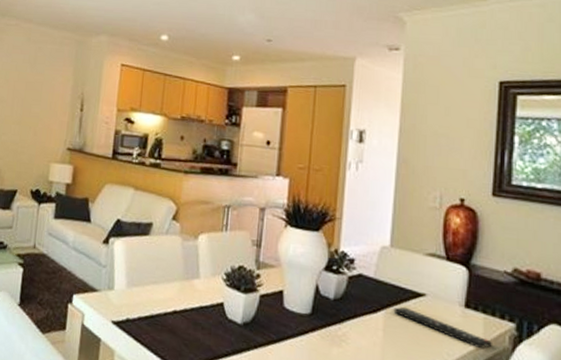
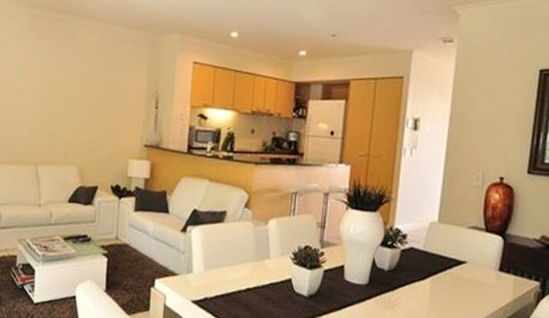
remote control: present [393,307,492,349] -> none [438,273,520,305]

